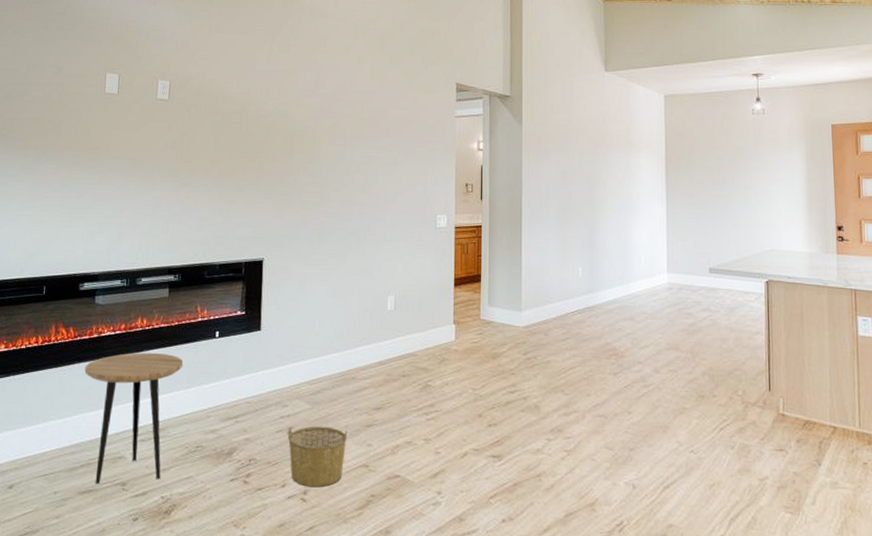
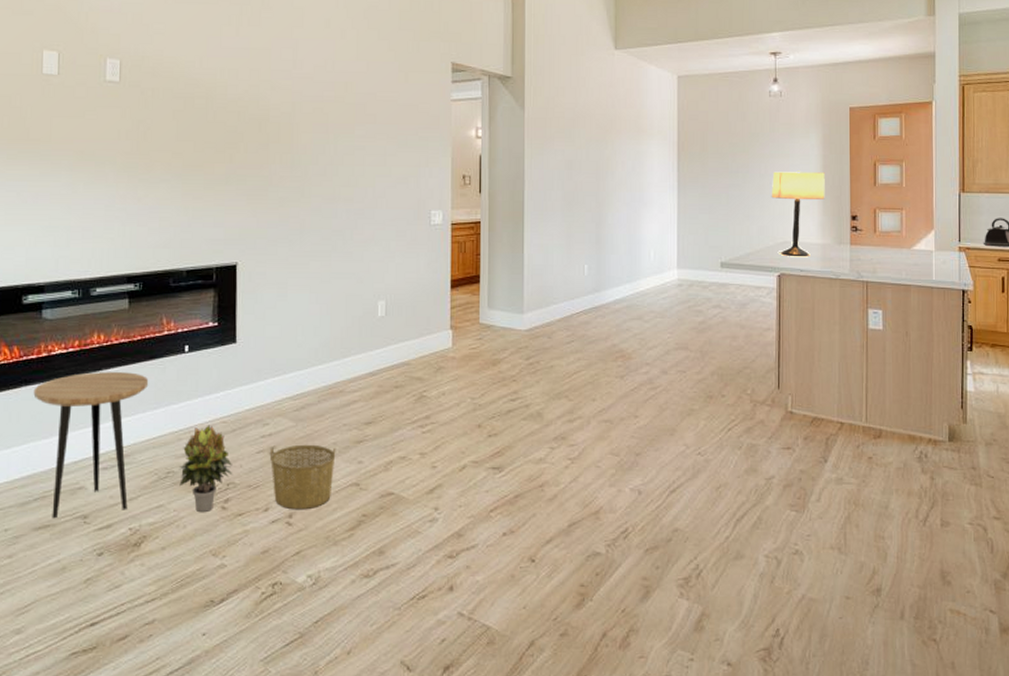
potted plant: none [206,404,255,486] -> present [178,425,233,513]
table lamp: none [757,183,810,264] -> present [771,171,825,256]

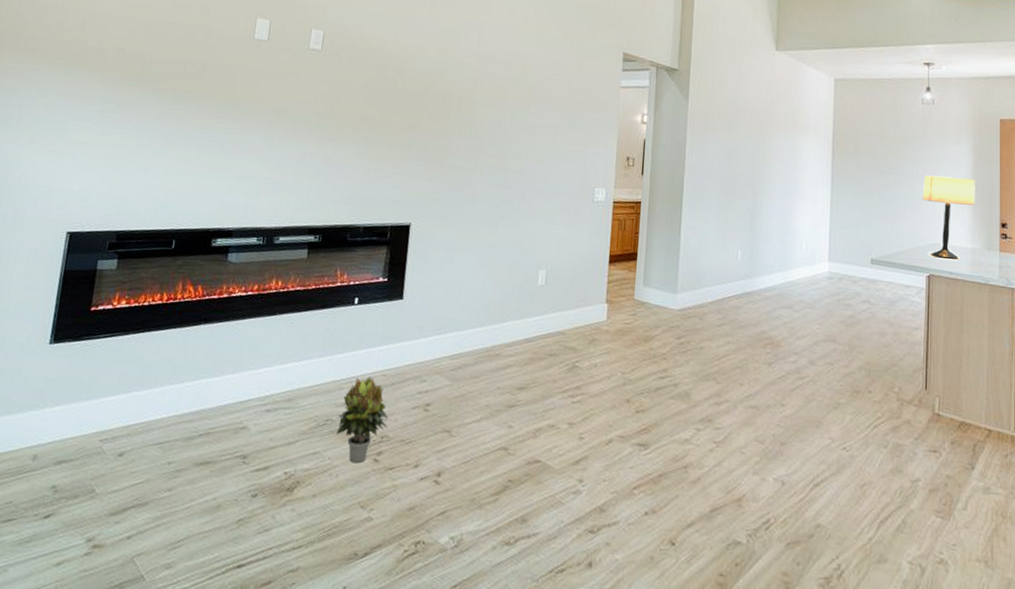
side table: present [33,372,149,519] -> none [211,316,319,456]
basket: present [269,444,336,510] -> none [424,403,488,470]

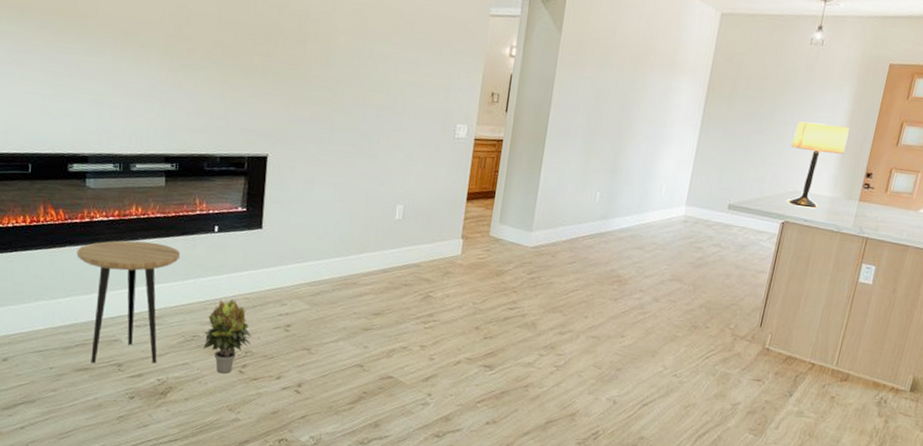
side table: none [211,316,319,456] -> present [76,240,181,364]

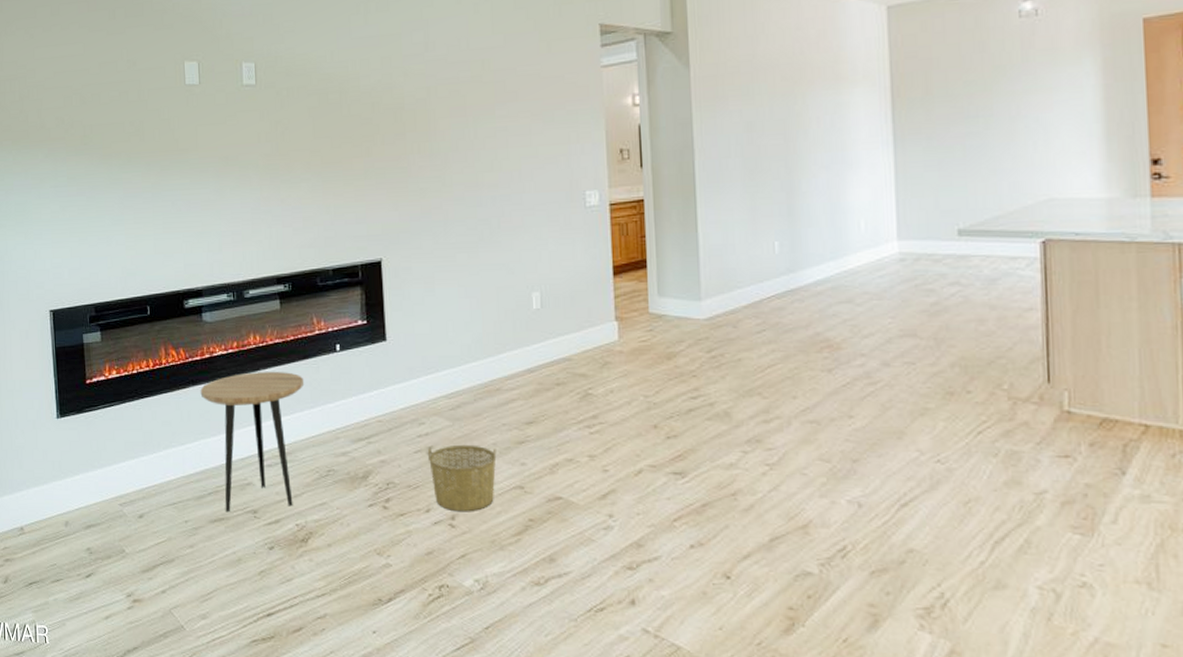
potted plant: present [203,299,252,374] -> none [338,424,392,512]
basket: none [284,325,345,382] -> present [427,444,497,512]
table lamp: present [787,121,850,208] -> none [1027,106,1109,217]

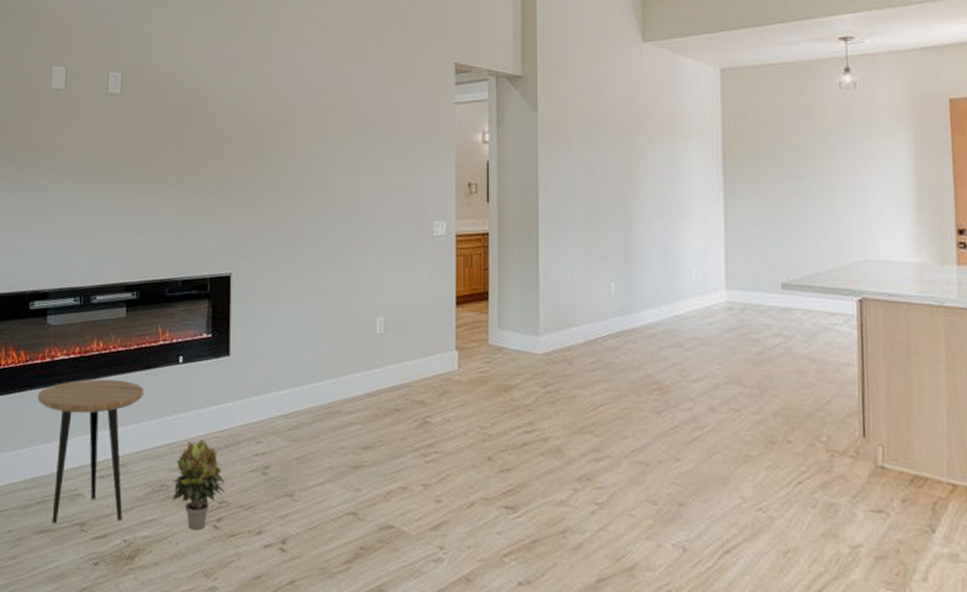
potted plant: none [338,424,392,512] -> present [172,439,226,531]
basket: present [427,444,497,512] -> none [262,466,332,537]

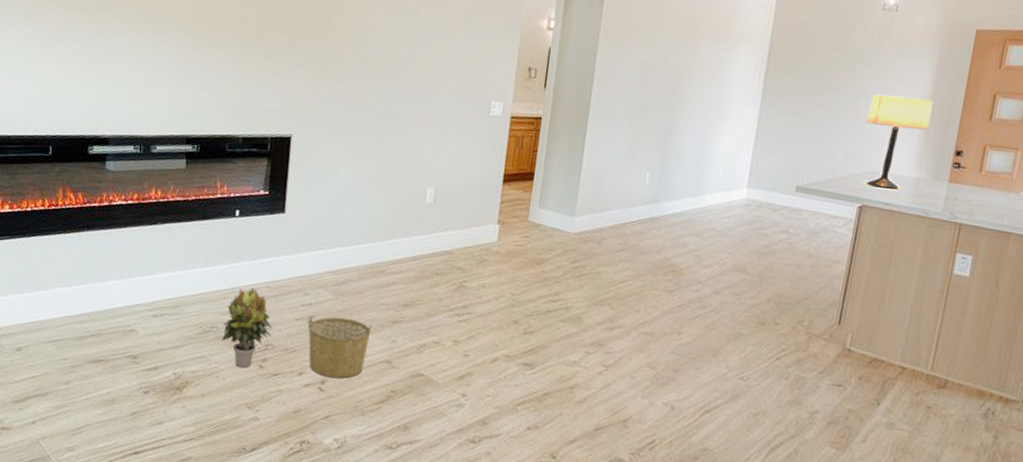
side table: present [37,379,145,524] -> none [94,225,200,356]
basket: none [262,466,332,537] -> present [307,317,372,379]
table lamp: none [845,175,920,278] -> present [864,94,933,190]

